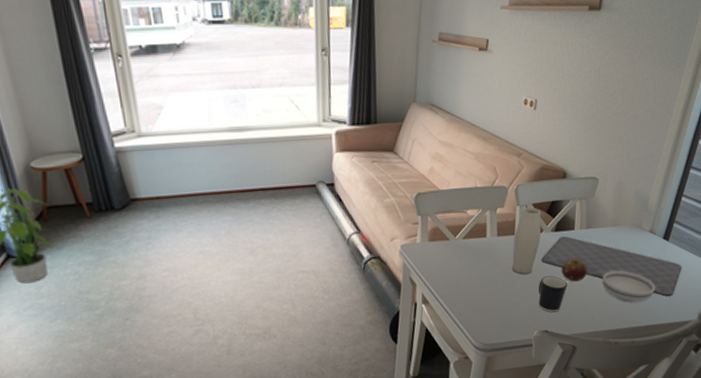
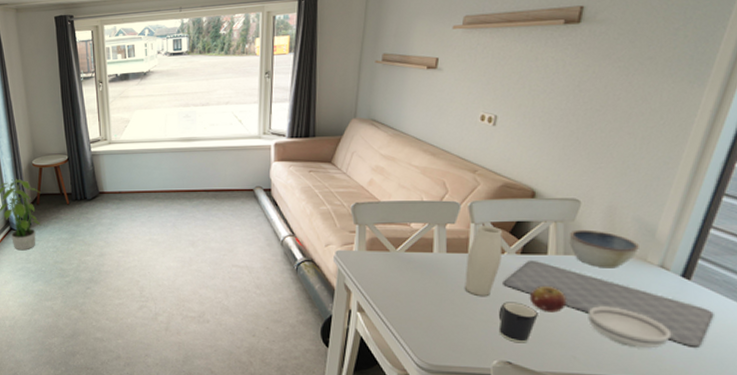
bowl: none [590,204,637,238] -> present [569,229,639,269]

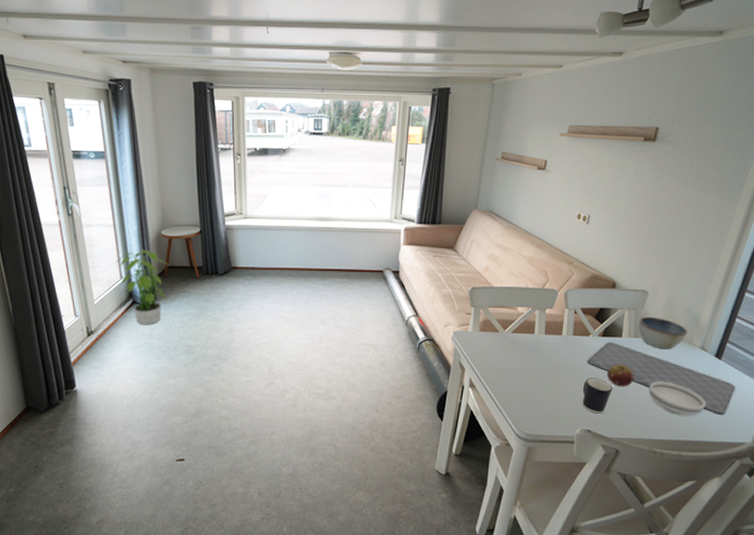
vase: present [465,226,503,297] -> none [558,311,589,374]

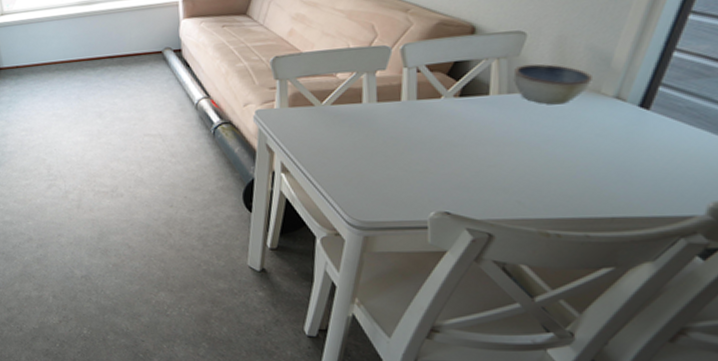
mug: present [582,378,612,414] -> none [435,148,479,192]
placemat: present [587,341,735,414] -> none [439,102,675,181]
fruit: present [606,363,634,387] -> none [469,128,511,157]
bowl: present [649,381,706,416] -> none [534,145,627,187]

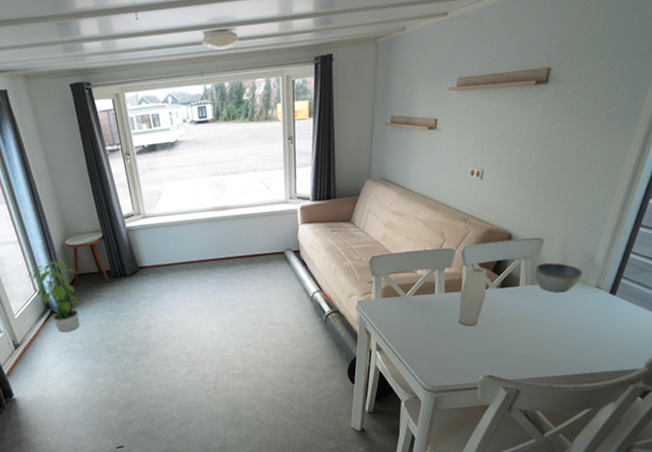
vase: none [397,69,439,147] -> present [459,266,487,327]

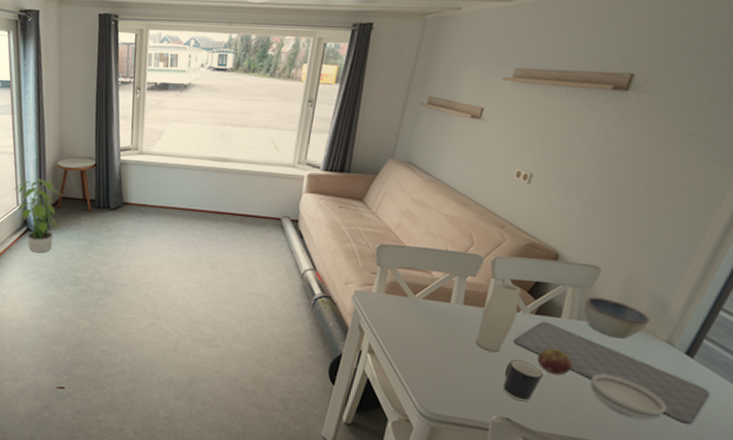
mug: none [483,327,512,360] -> present [502,359,543,402]
placemat: none [487,291,629,346] -> present [513,321,710,424]
fruit: none [506,311,532,333] -> present [537,347,573,376]
bowl: none [546,322,601,352] -> present [590,373,667,421]

